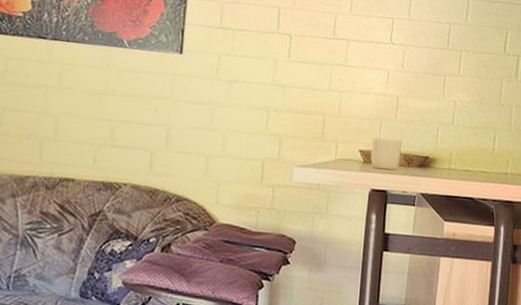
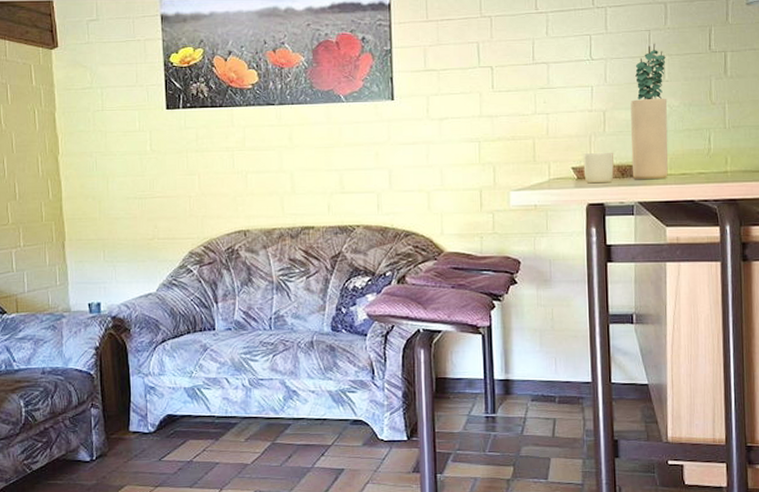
vase: none [417,37,463,173] -> present [630,43,669,180]

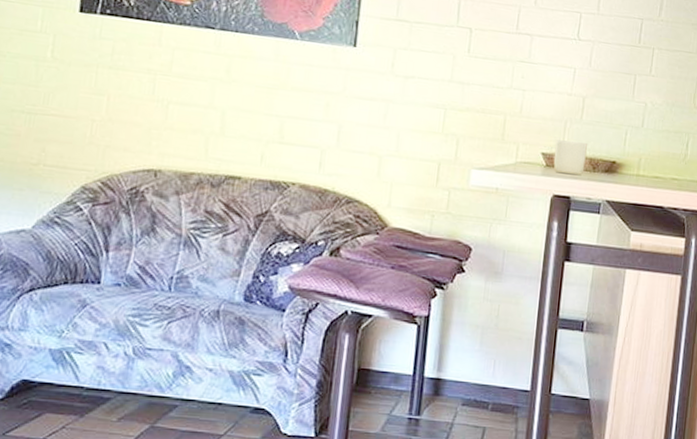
vase: present [630,43,669,180] -> none [603,33,655,179]

